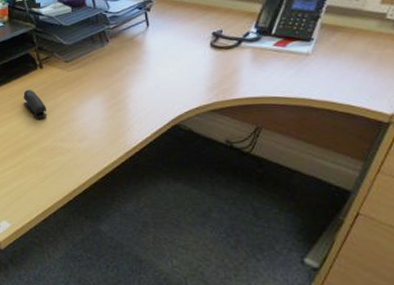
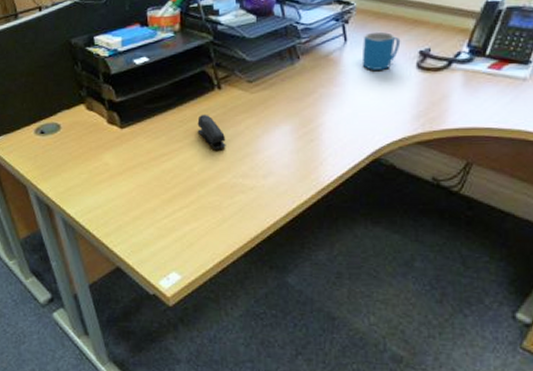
mug: none [162,17,196,50] -> present [361,31,401,70]

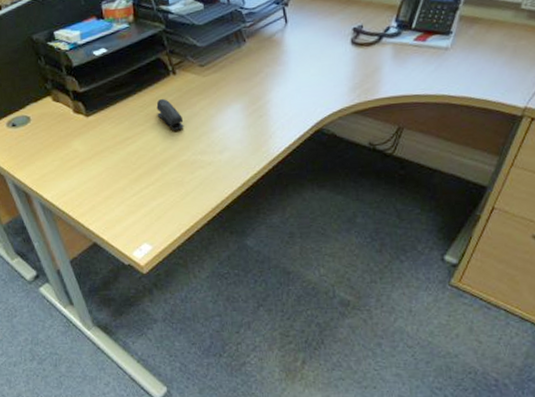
mug: present [361,31,401,70] -> none [302,11,336,49]

